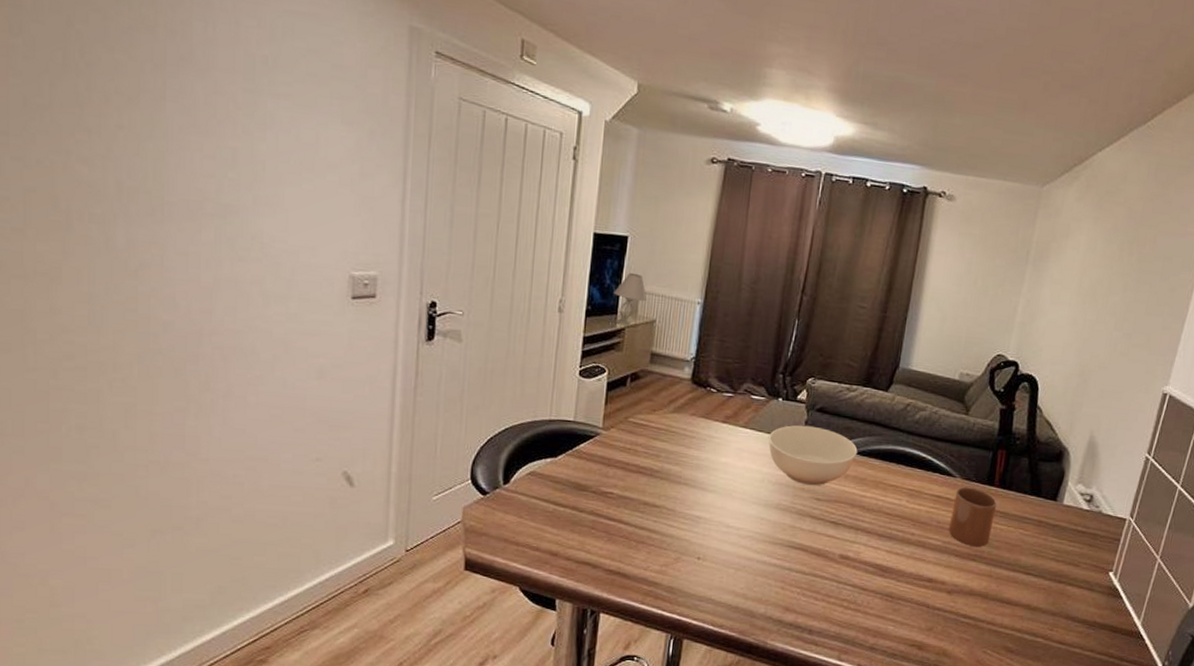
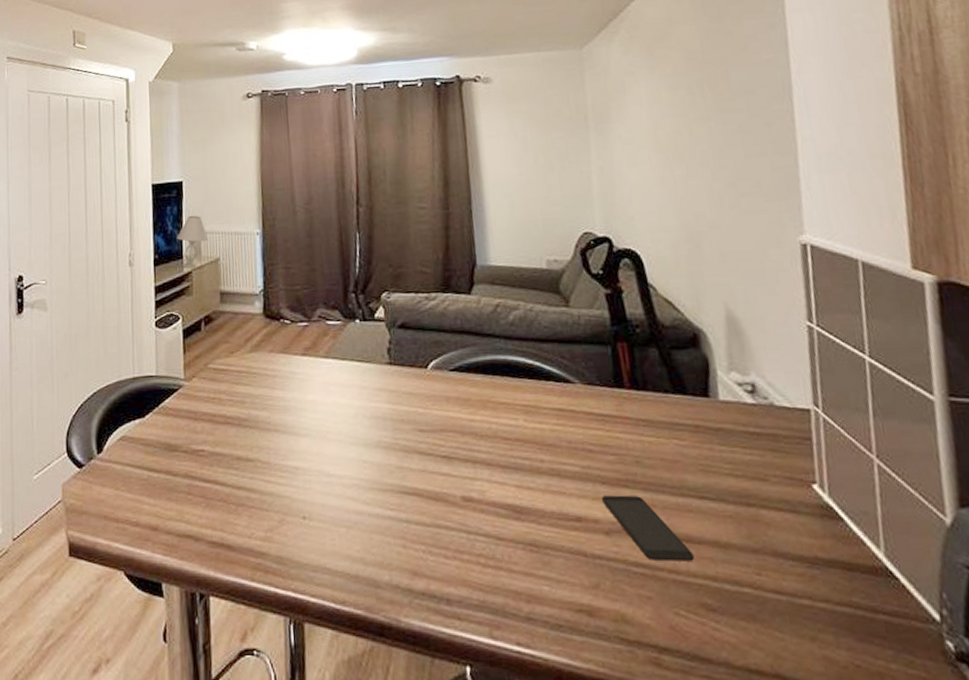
bowl: present [768,425,858,486] -> none [352,345,454,415]
mug: present [948,487,997,547] -> none [580,393,639,468]
mobile phone: none [951,565,1009,617] -> present [601,495,695,562]

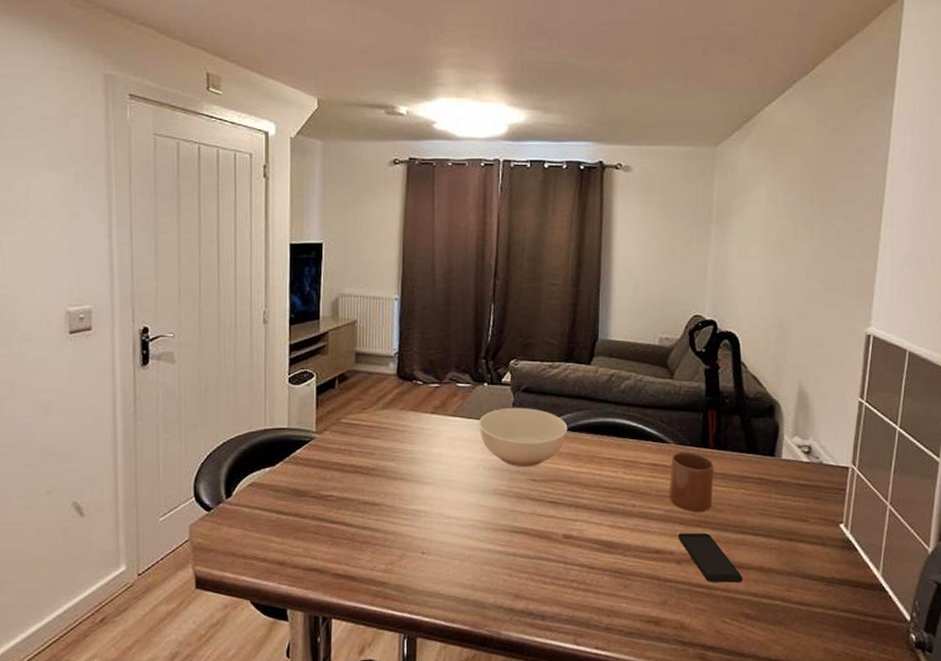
table lamp: present [177,215,208,269] -> none [314,277,346,329]
bowl: none [352,345,454,415] -> present [478,407,568,467]
mug: none [580,393,639,468] -> present [669,451,714,512]

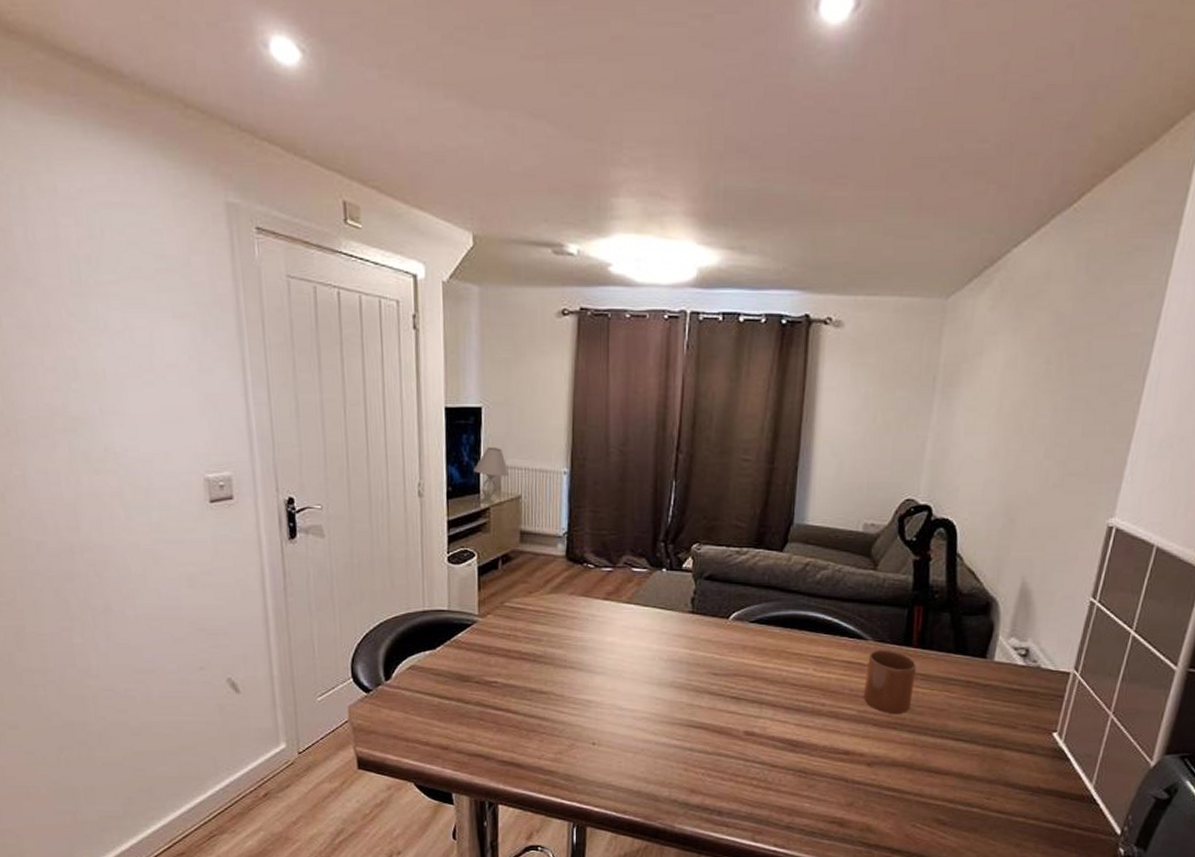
table lamp: none [314,277,346,329] -> present [473,446,509,505]
bowl: present [478,407,568,467] -> none [655,596,754,660]
mobile phone: present [677,532,743,583] -> none [870,735,939,788]

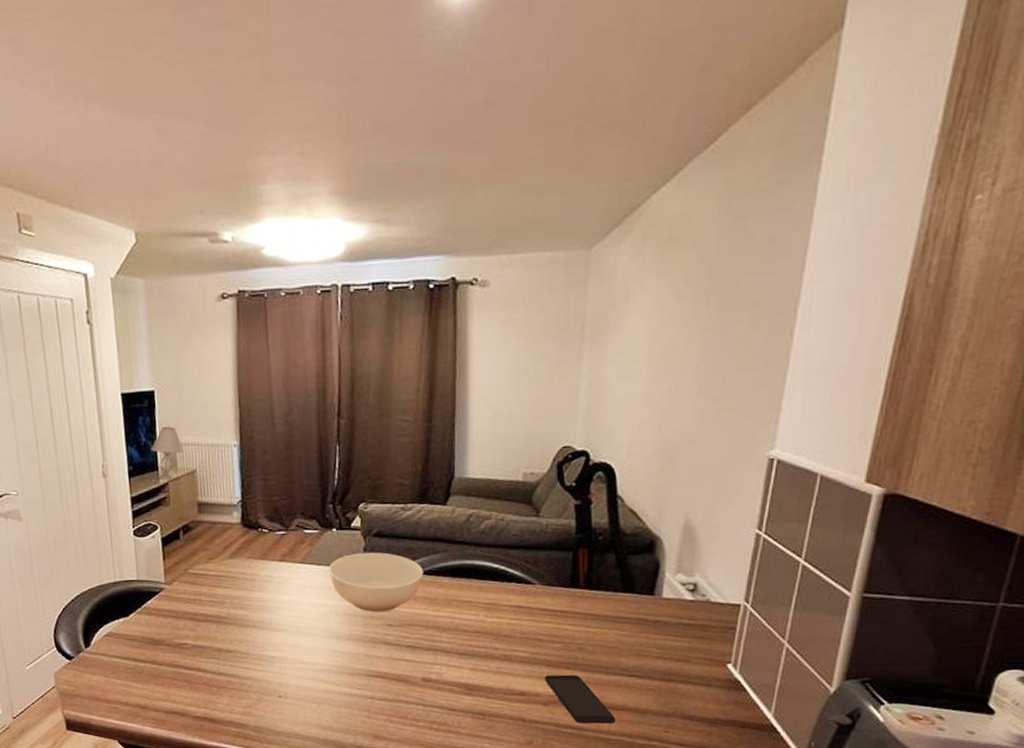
bowl: none [655,596,754,660] -> present [328,552,424,613]
mug: present [863,649,916,713] -> none [534,592,585,654]
mobile phone: none [870,735,939,788] -> present [544,674,616,724]

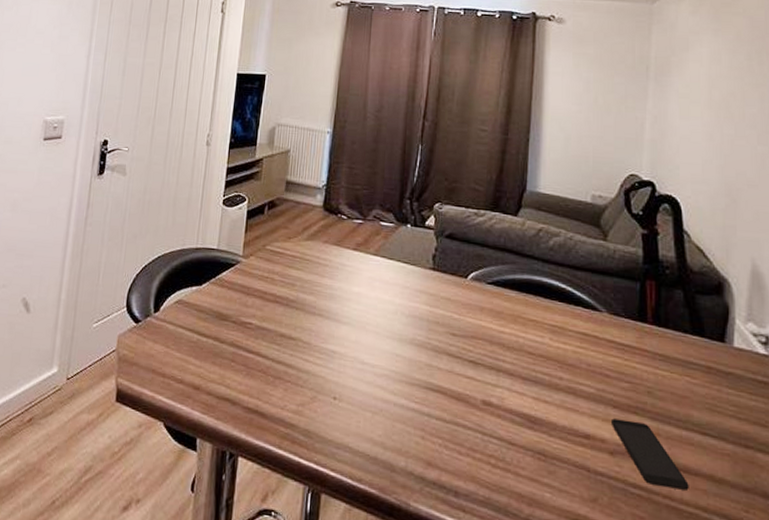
table lamp: present [151,426,183,480] -> none [253,107,282,156]
bowl: present [328,552,424,613] -> none [399,252,491,319]

